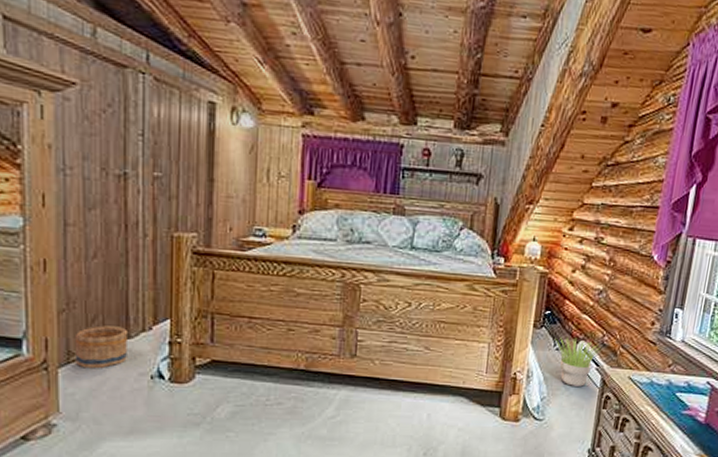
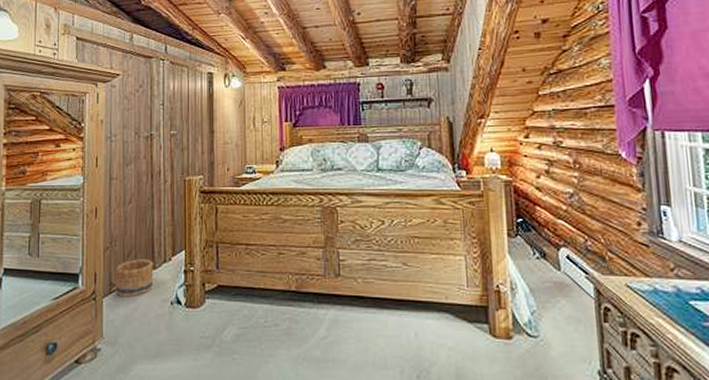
potted plant: present [555,336,601,387] -> none [534,244,586,298]

